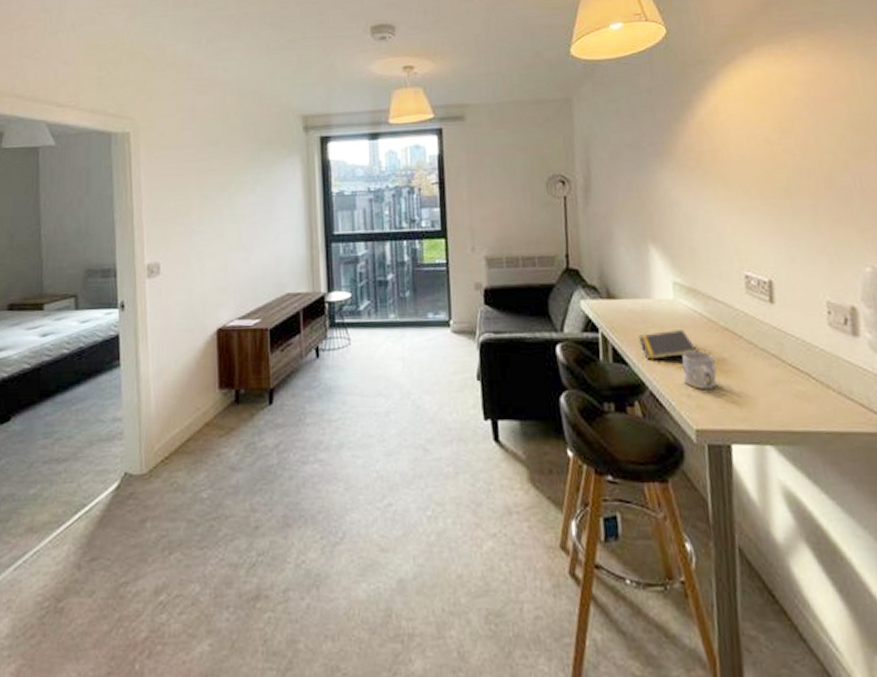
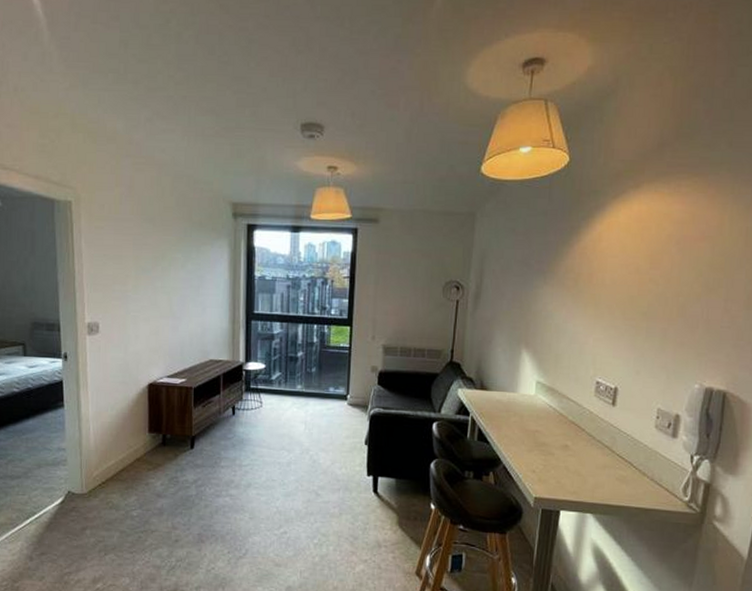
notepad: present [638,330,698,360] -> none [501,420,547,441]
mug: present [682,350,717,389] -> none [531,437,559,468]

